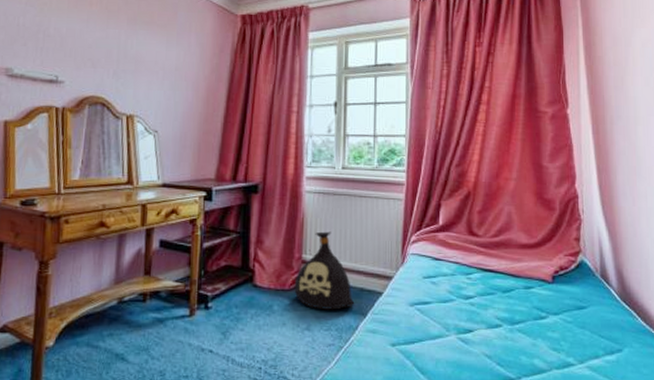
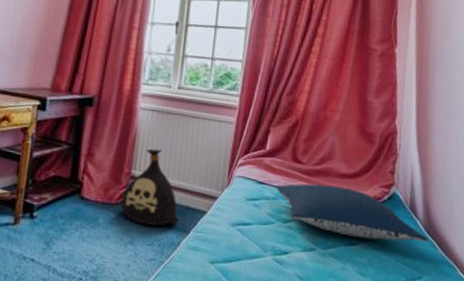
pillow: none [452,257,626,312] -> present [275,183,429,243]

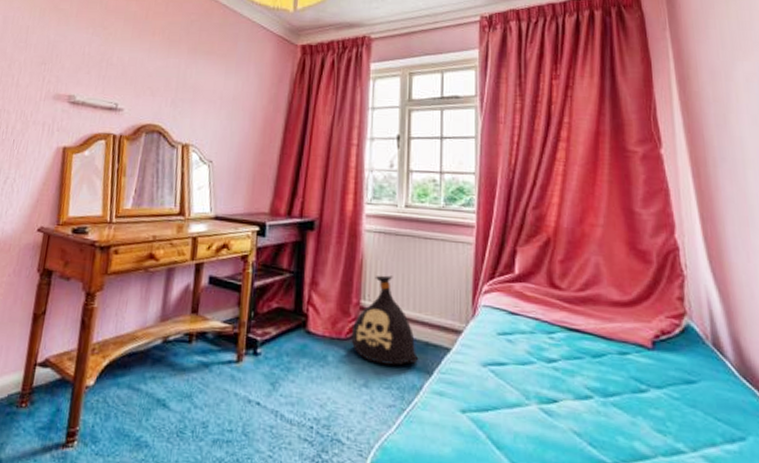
pillow: present [275,183,429,243] -> none [531,314,747,391]

